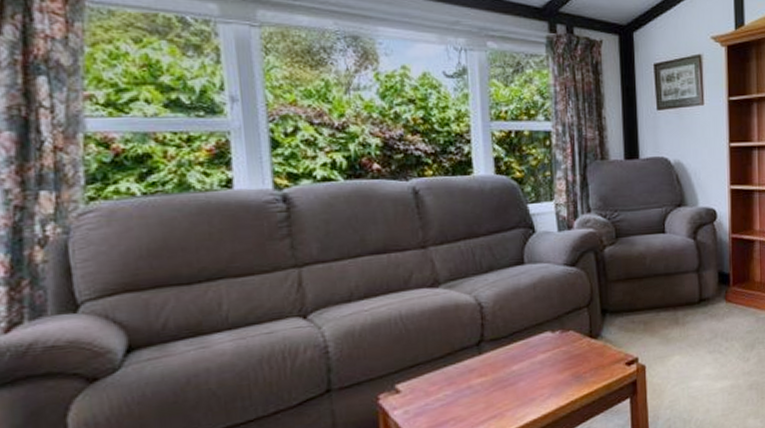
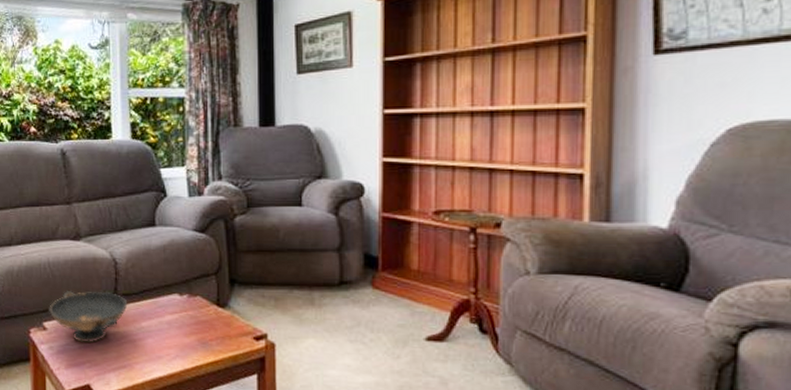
decorative bowl: none [402,339,496,399] -> present [49,291,128,343]

